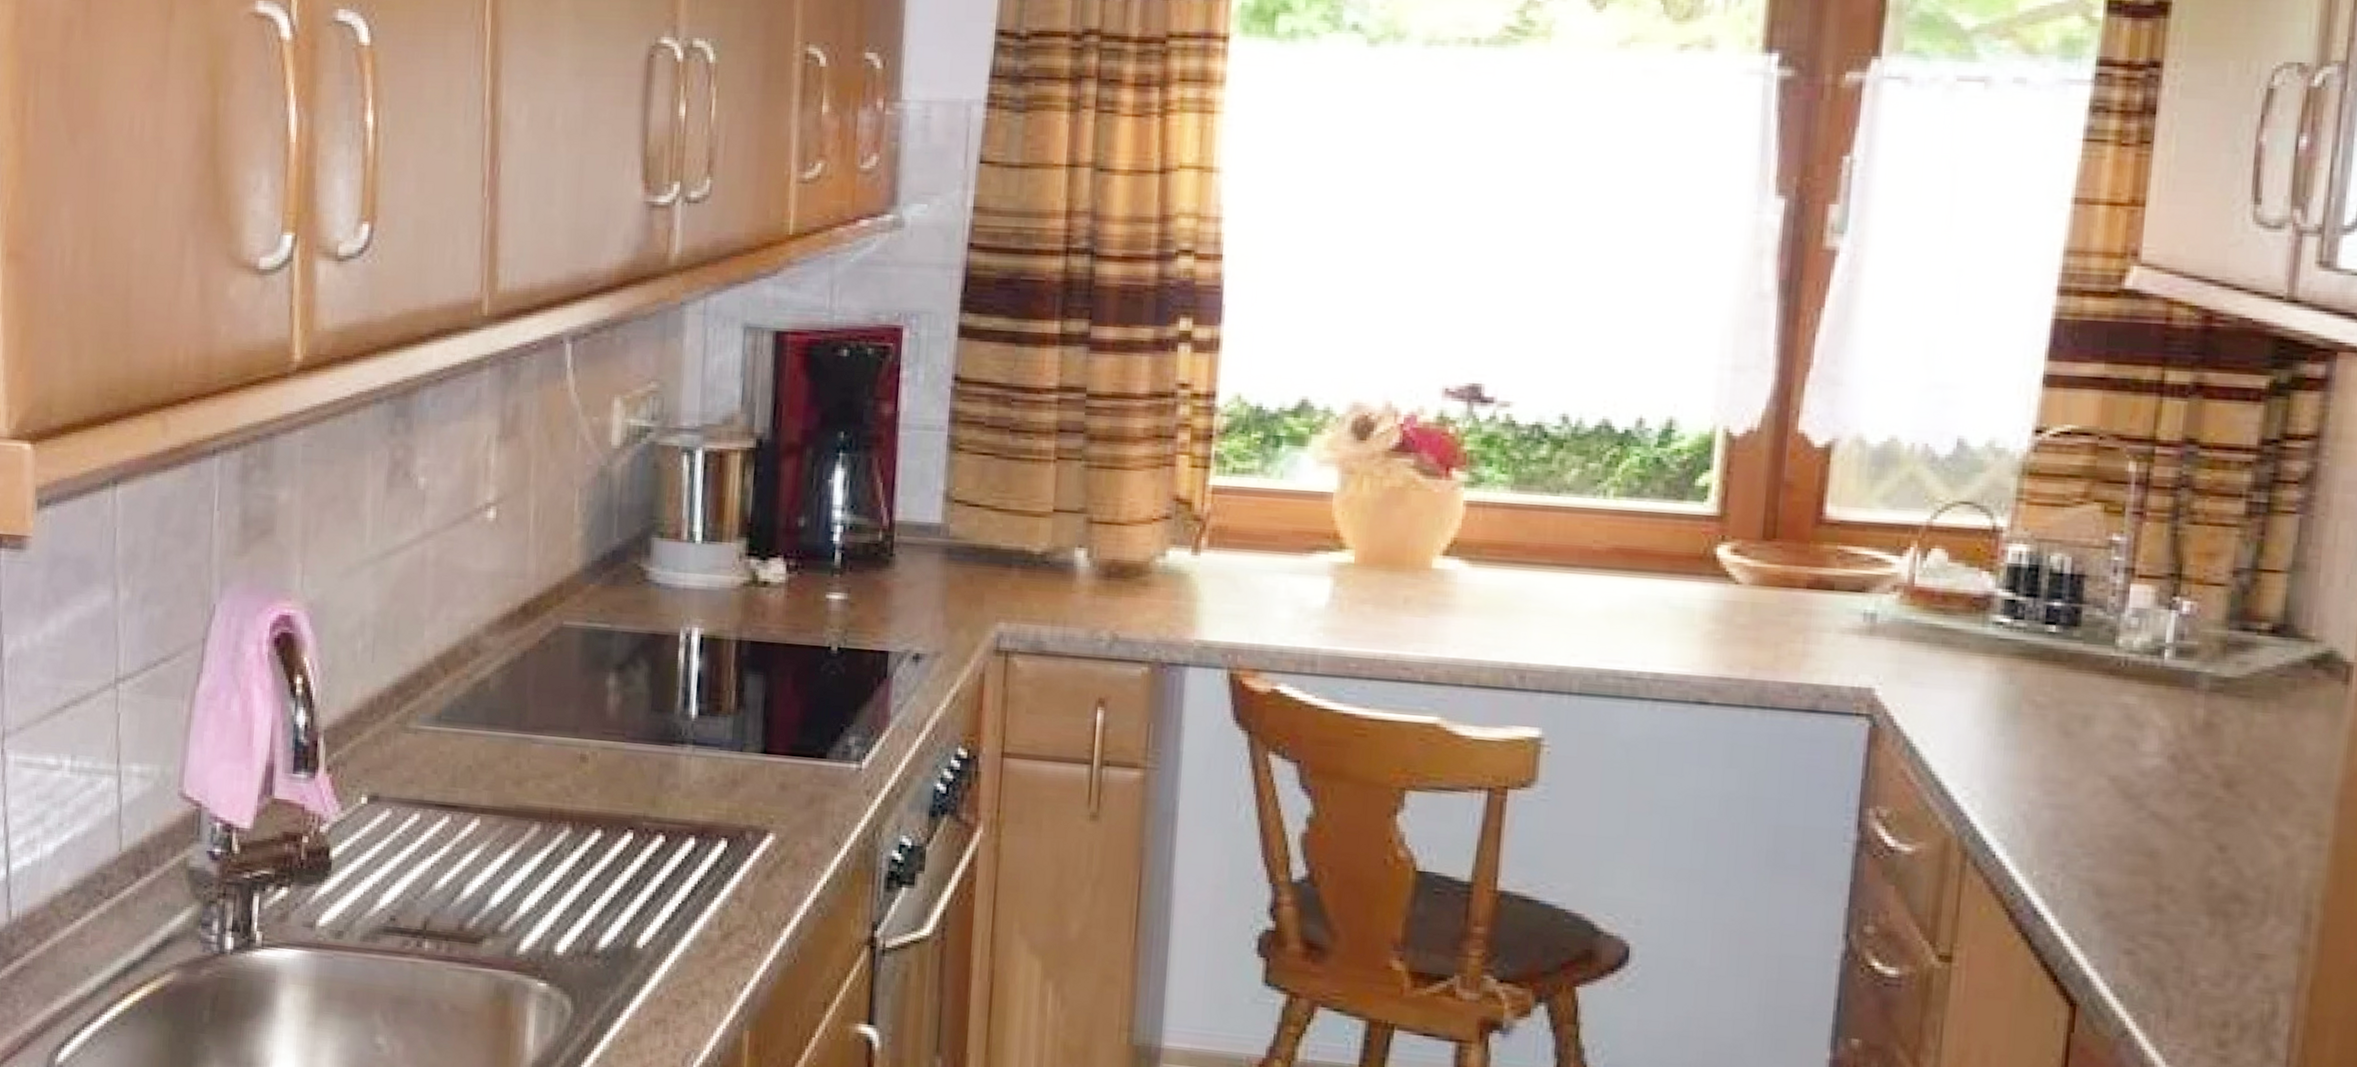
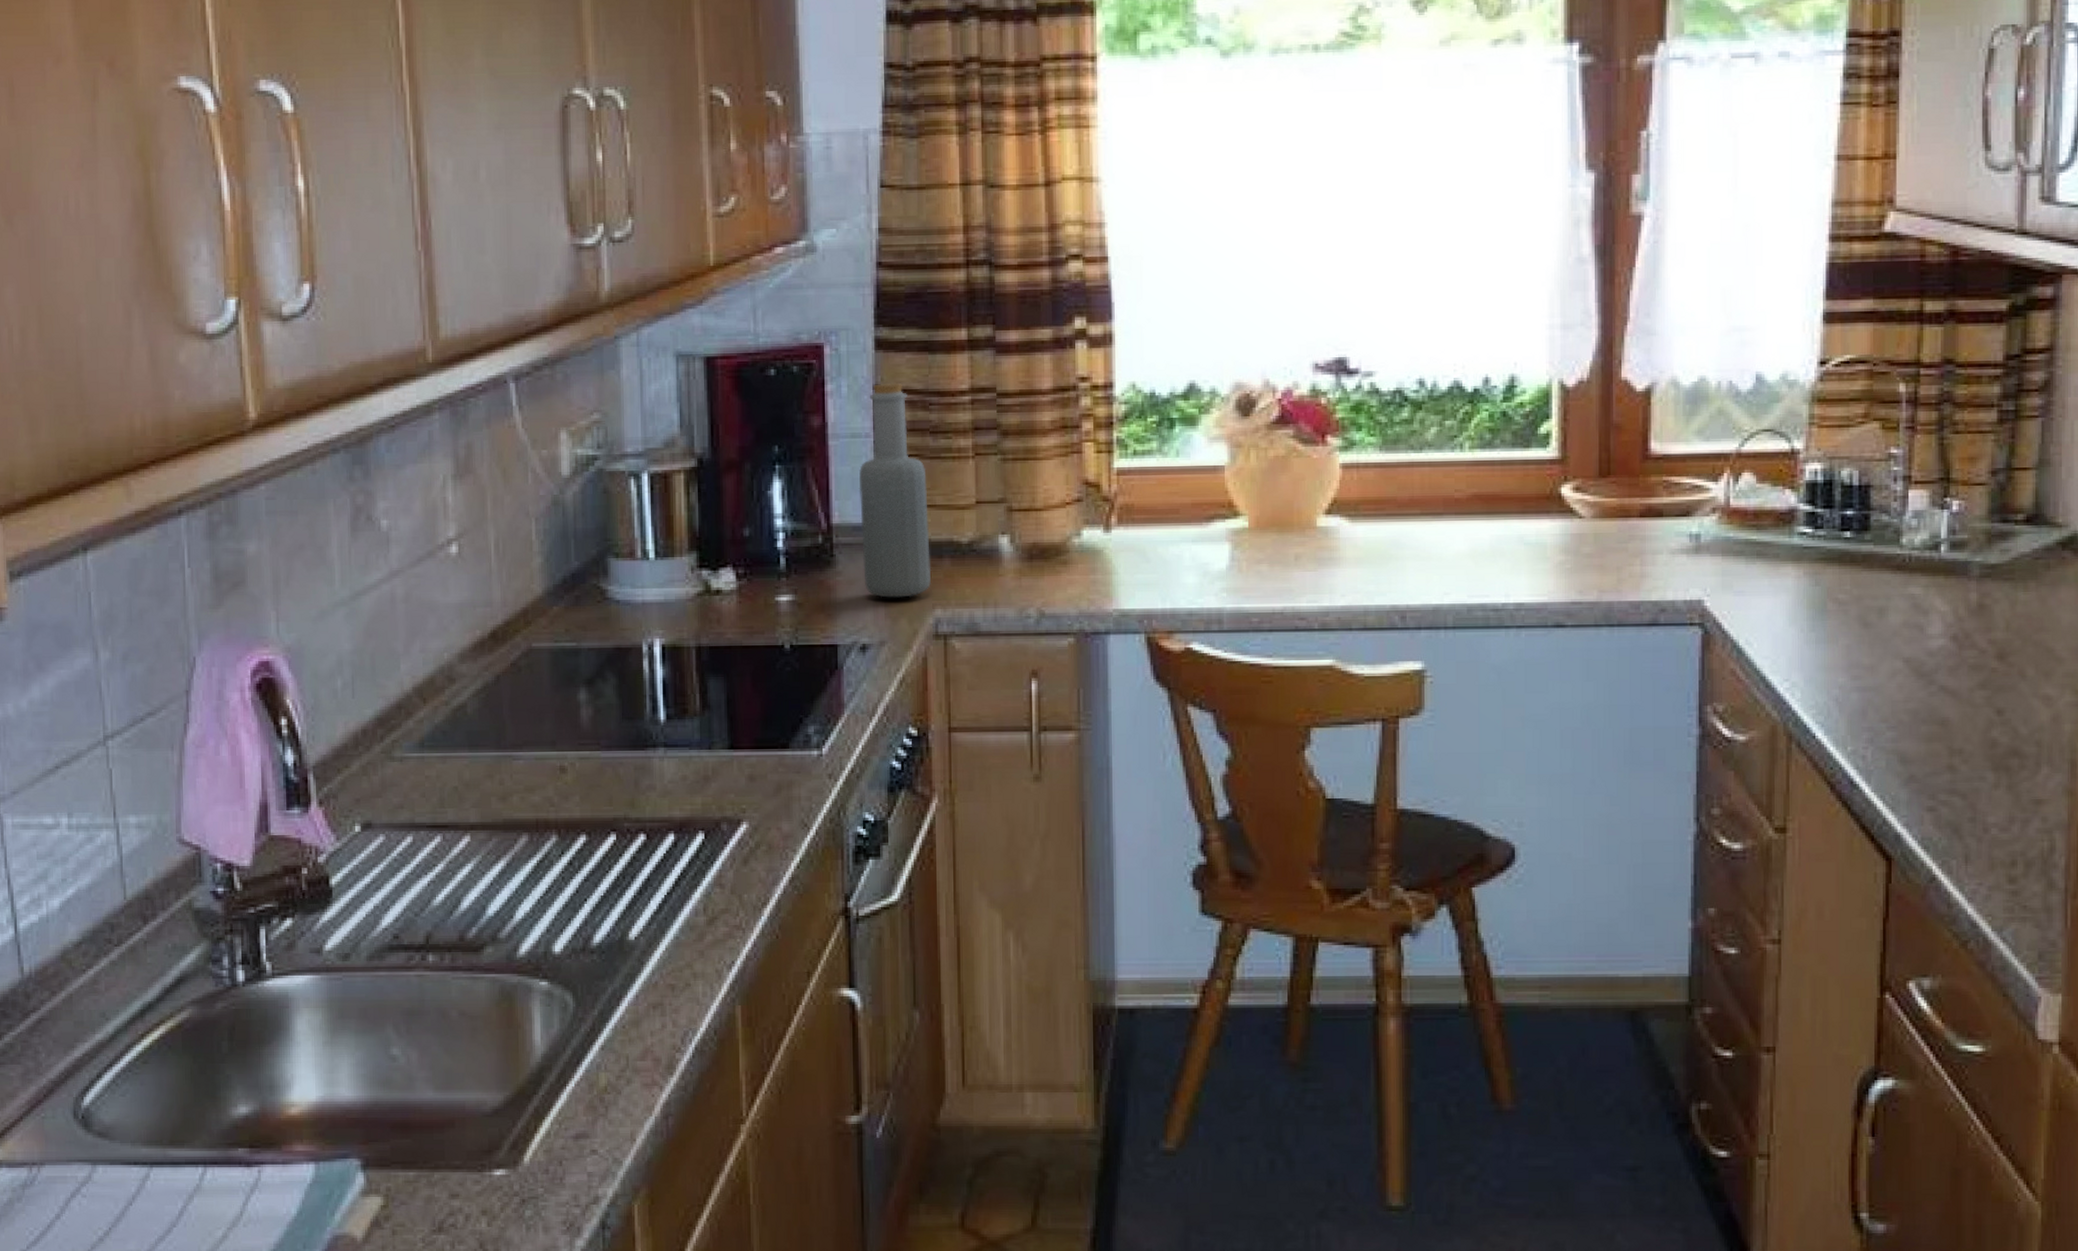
bottle: none [924,374,1002,607] -> present [859,382,932,598]

